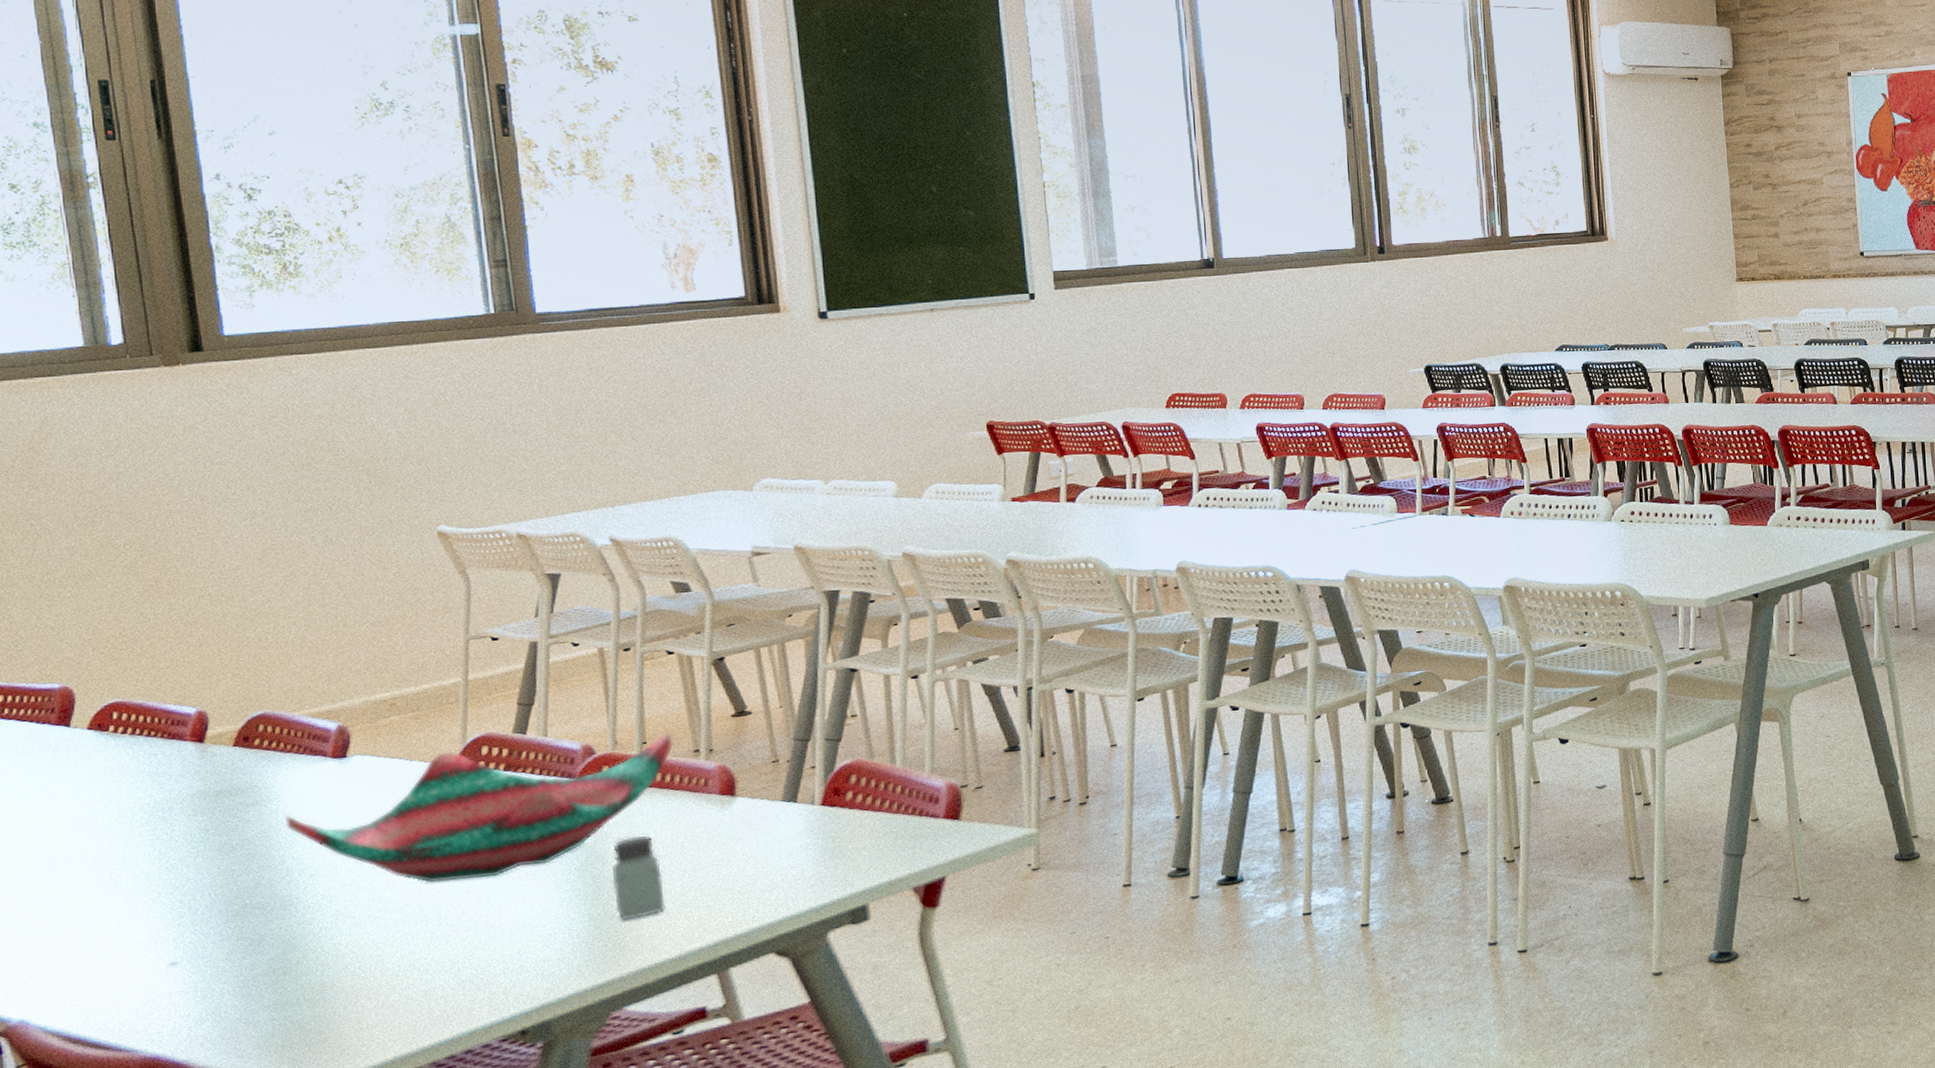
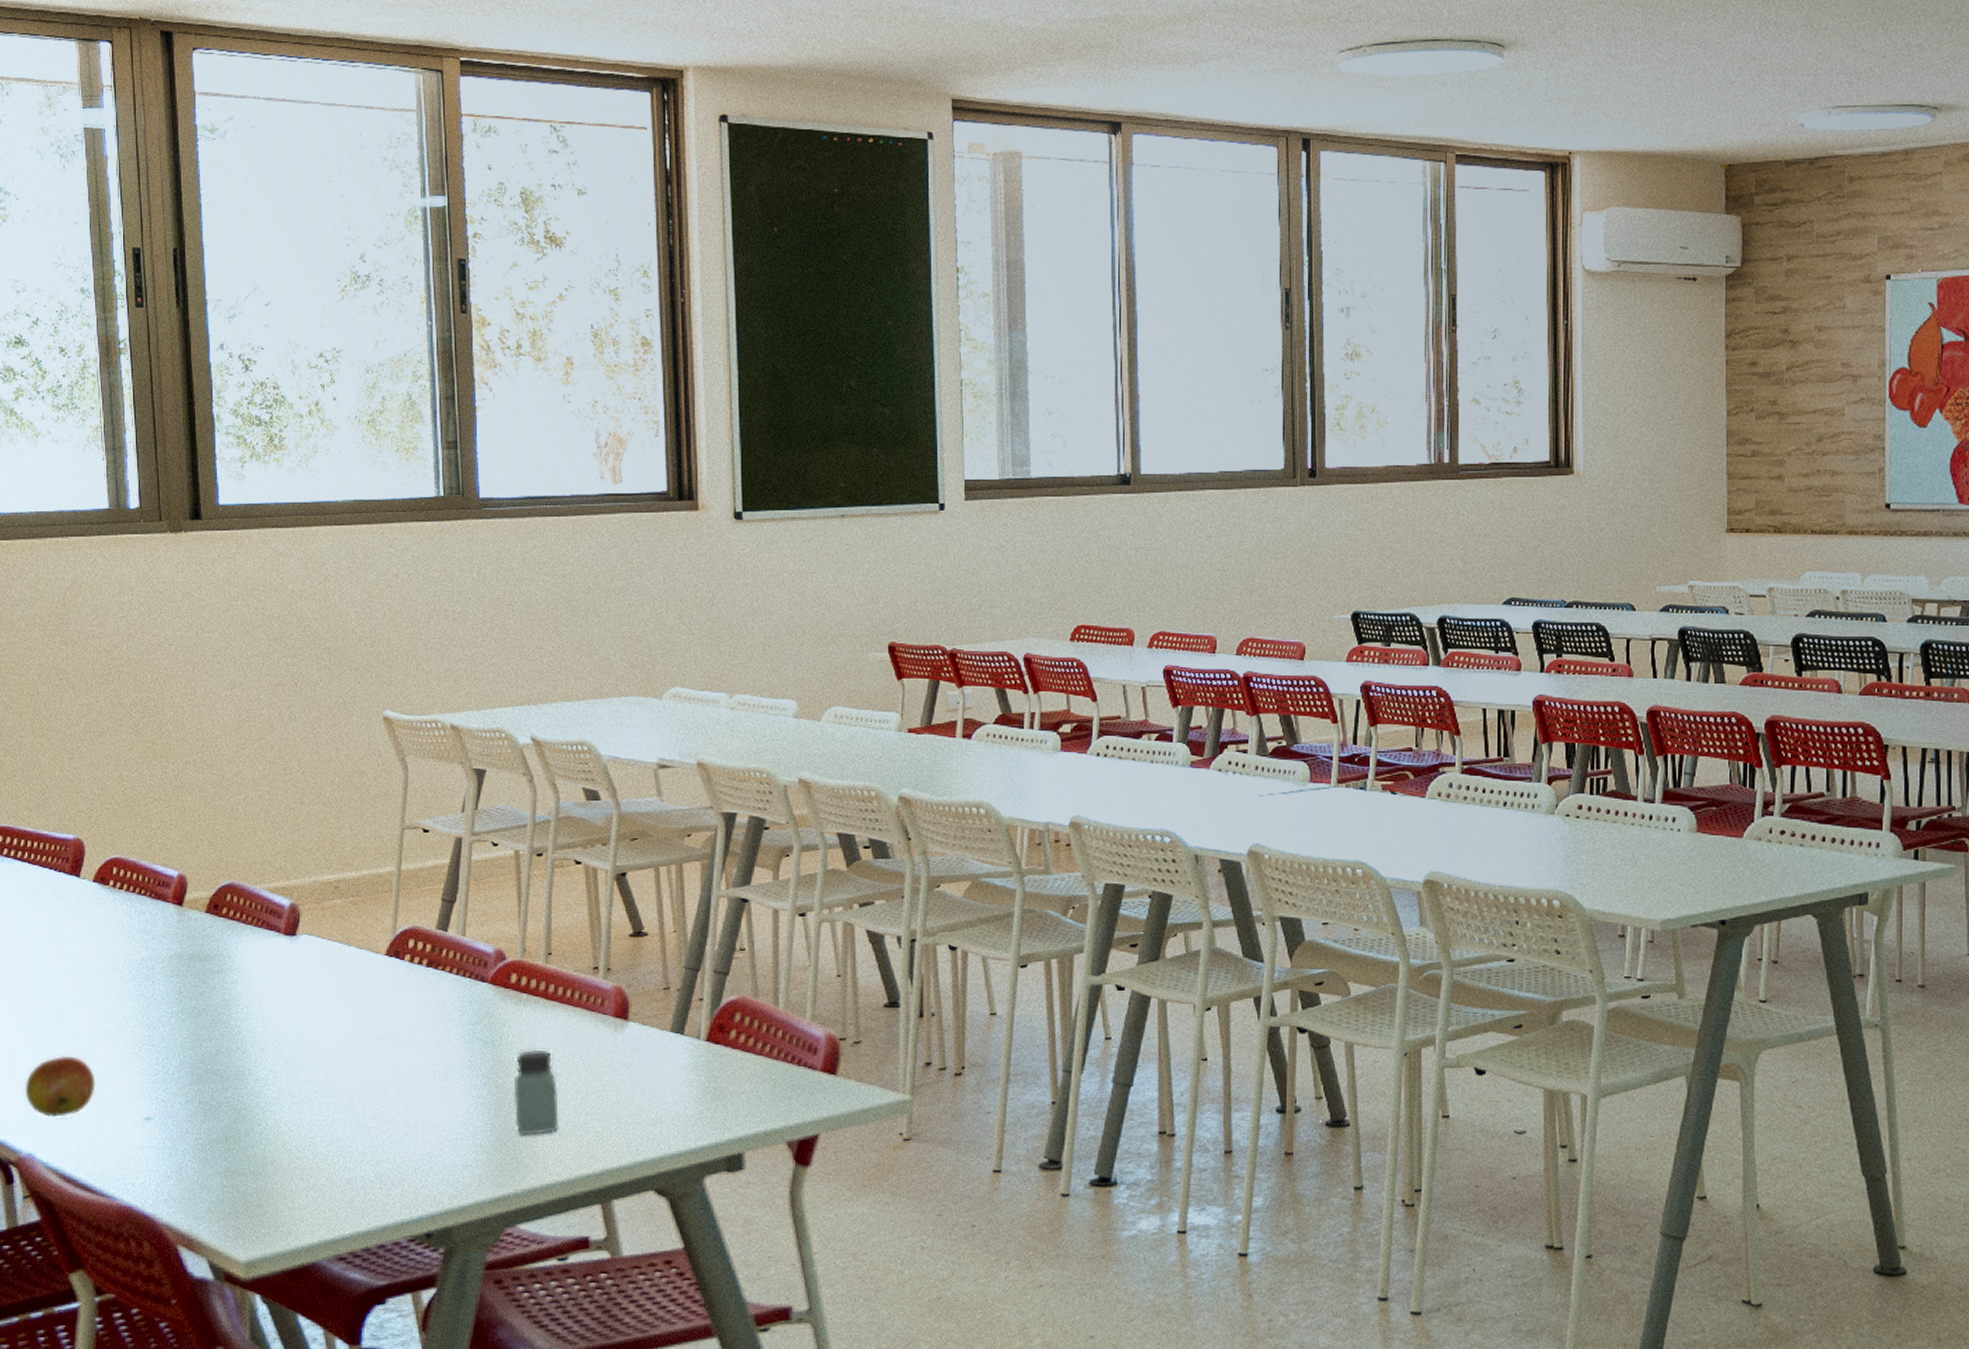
apple: none [11,912,104,980] -> present [25,1055,95,1118]
decorative bowl: present [286,732,673,883] -> none [244,940,575,1073]

